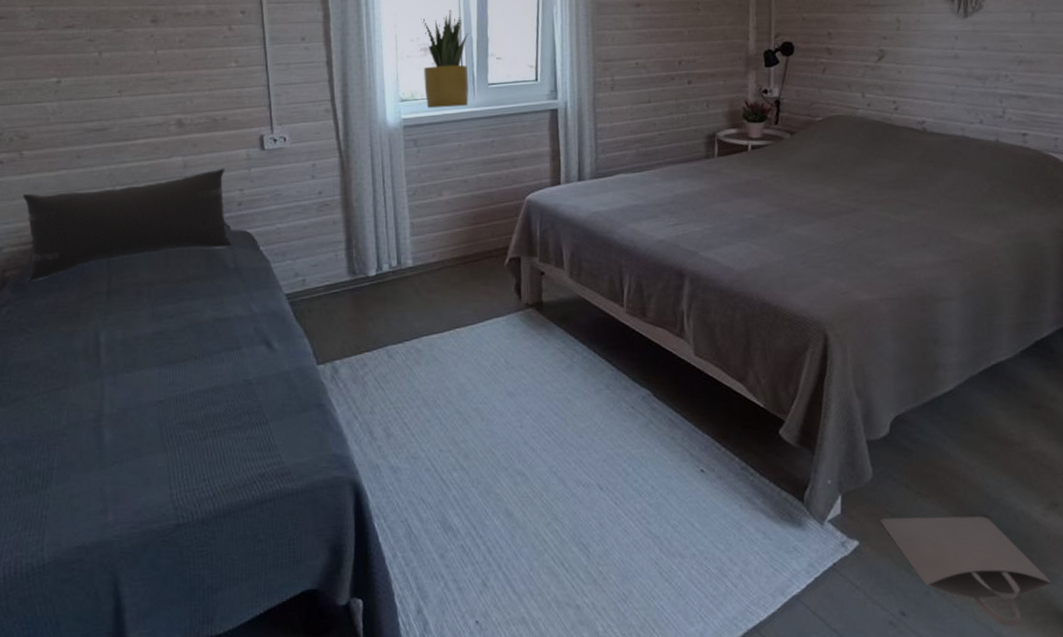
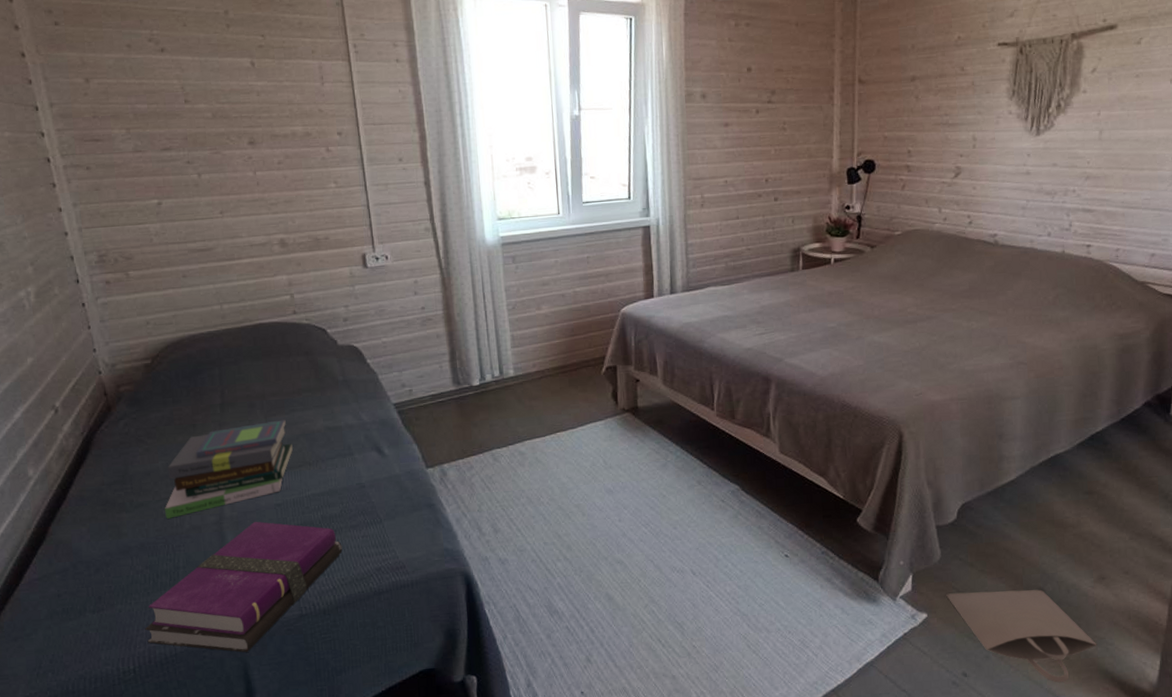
hardback book: none [13,419,225,565] -> present [145,521,343,653]
pillow: present [23,168,232,281] -> none [132,285,340,396]
books: none [43,309,179,414] -> present [165,419,293,519]
planter: present [421,10,469,109] -> none [516,130,564,227]

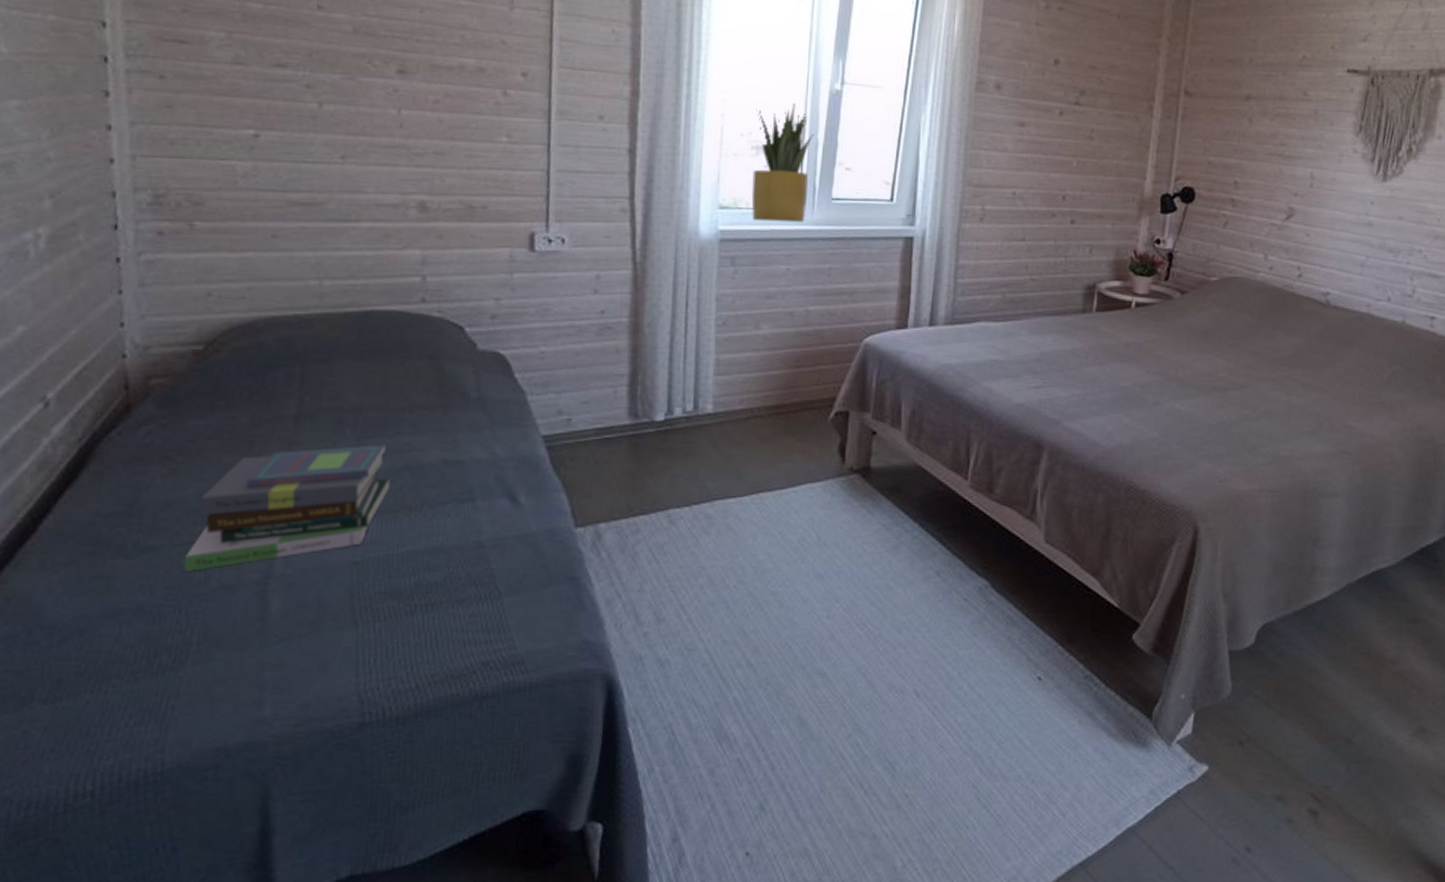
hardback book: present [145,521,343,653] -> none [121,584,439,774]
planter: none [516,130,564,227] -> present [751,103,814,223]
tote bag: present [946,589,1097,683] -> none [1234,739,1411,865]

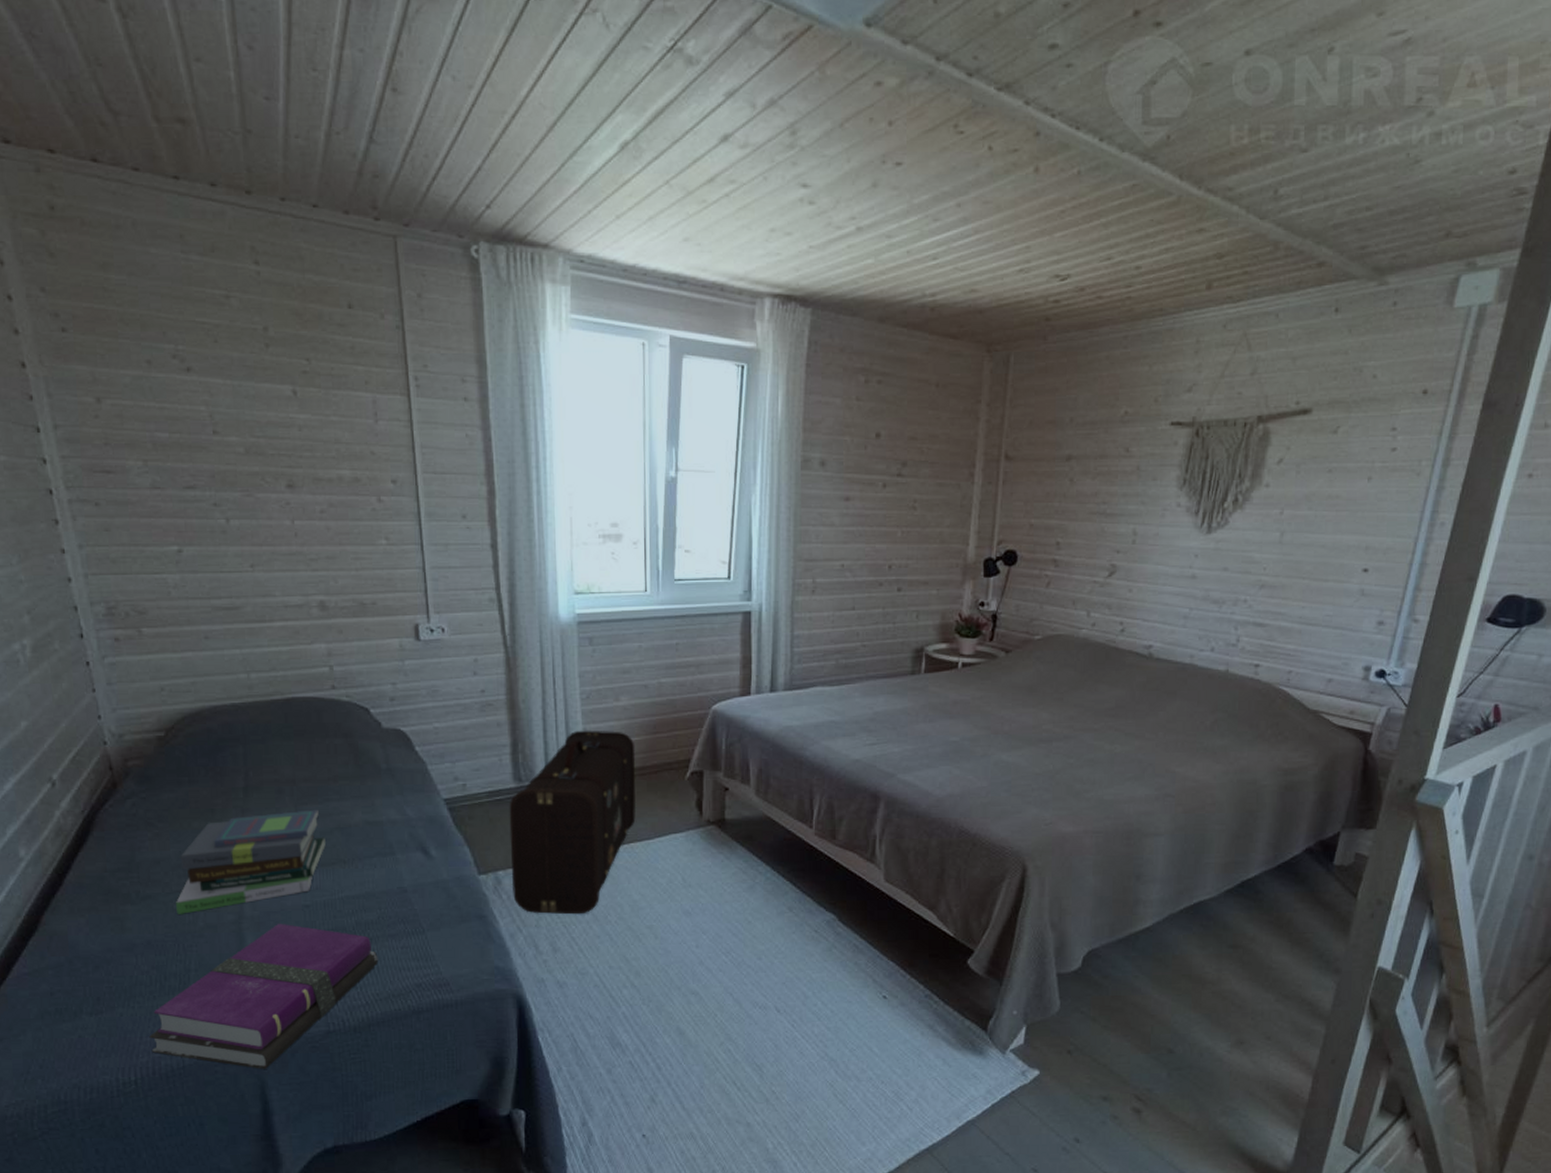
hardback book: none [121,584,439,774] -> present [149,923,378,1069]
suitcase: none [614,360,774,576] -> present [509,730,637,914]
planter: present [751,103,814,223] -> none [600,492,654,604]

